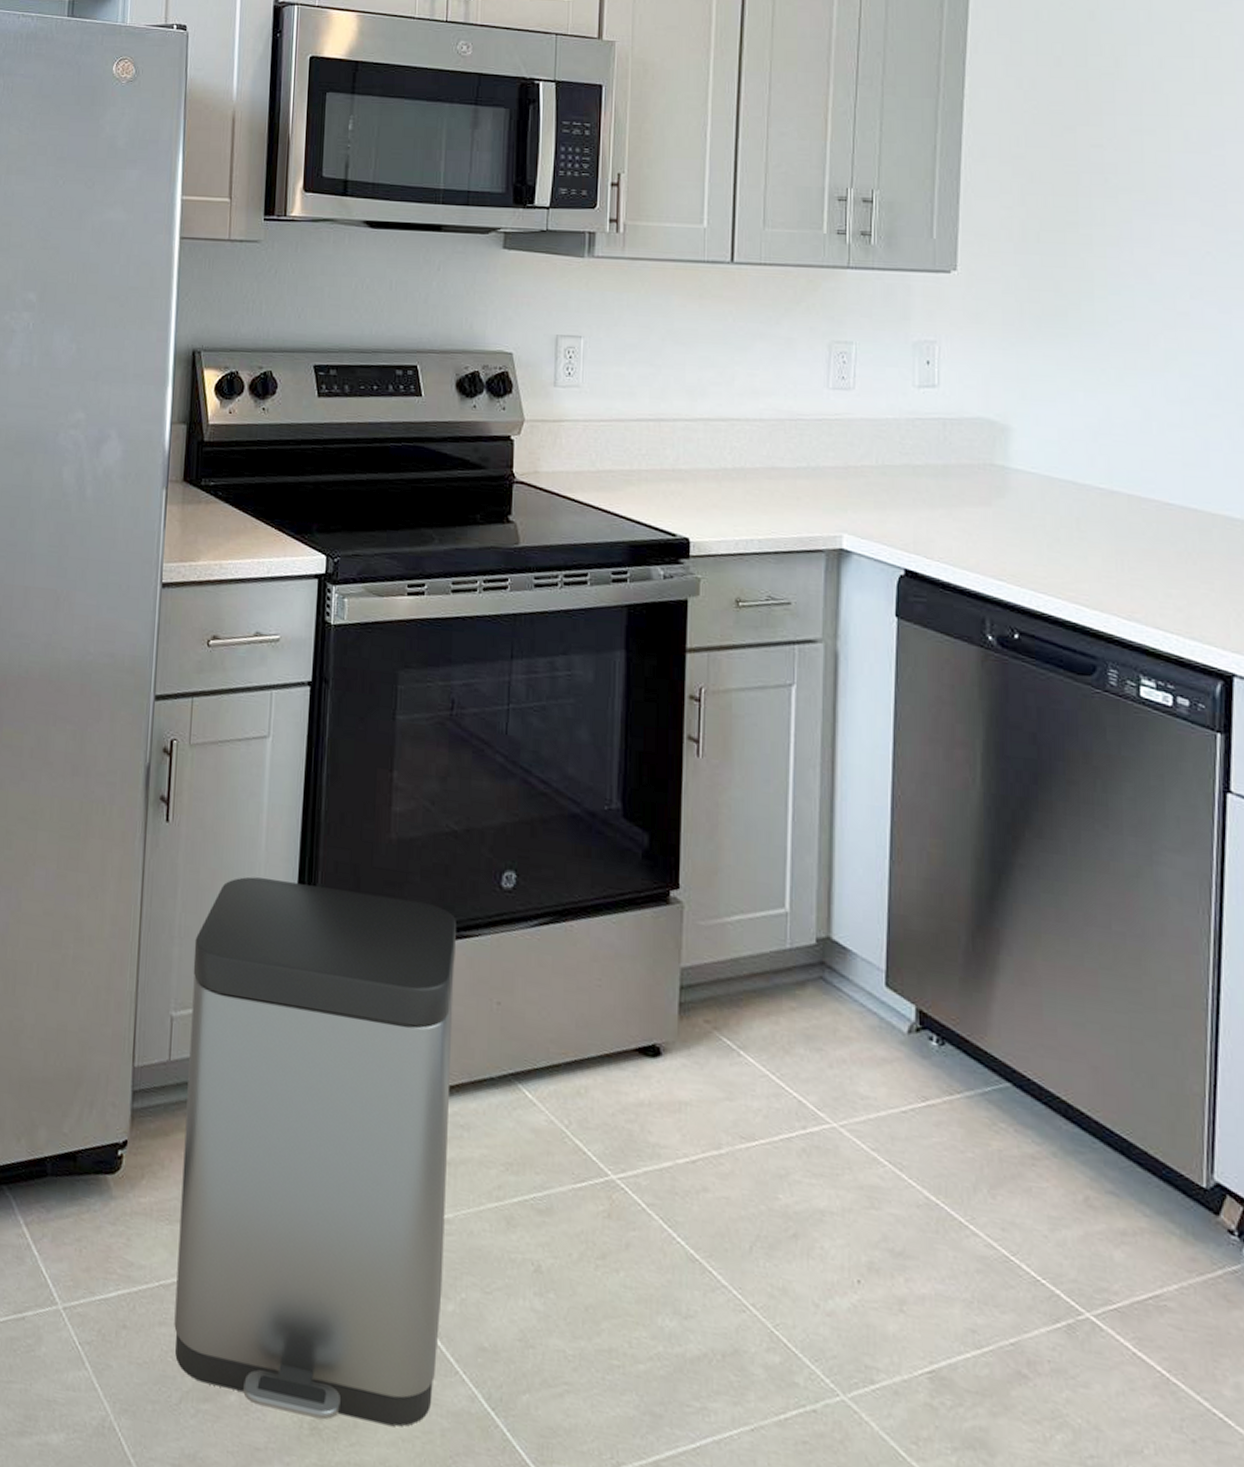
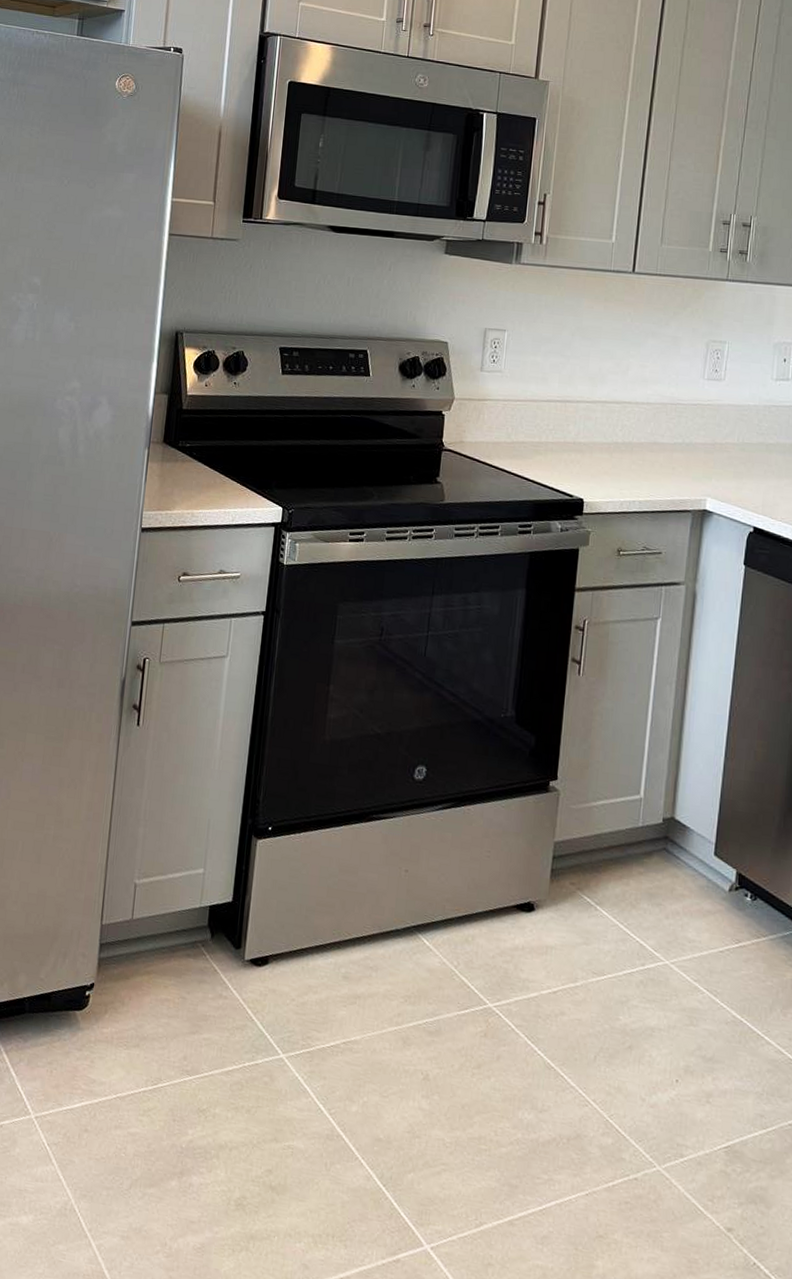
pedal bin: present [174,877,456,1427] -> none [127,770,375,1201]

